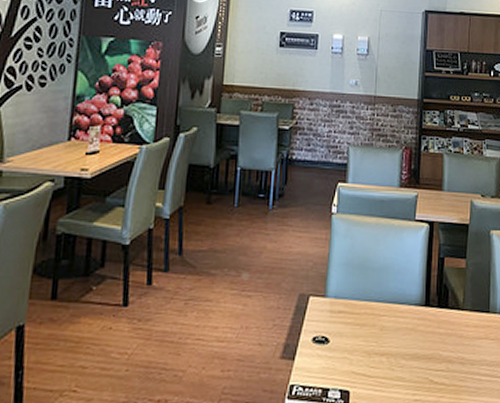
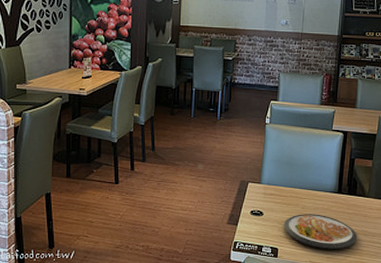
dish: none [356,337,452,388] -> present [283,214,357,250]

